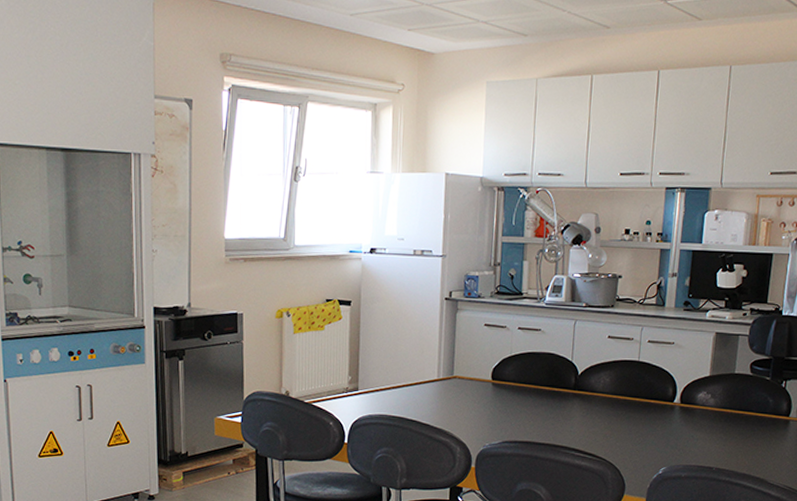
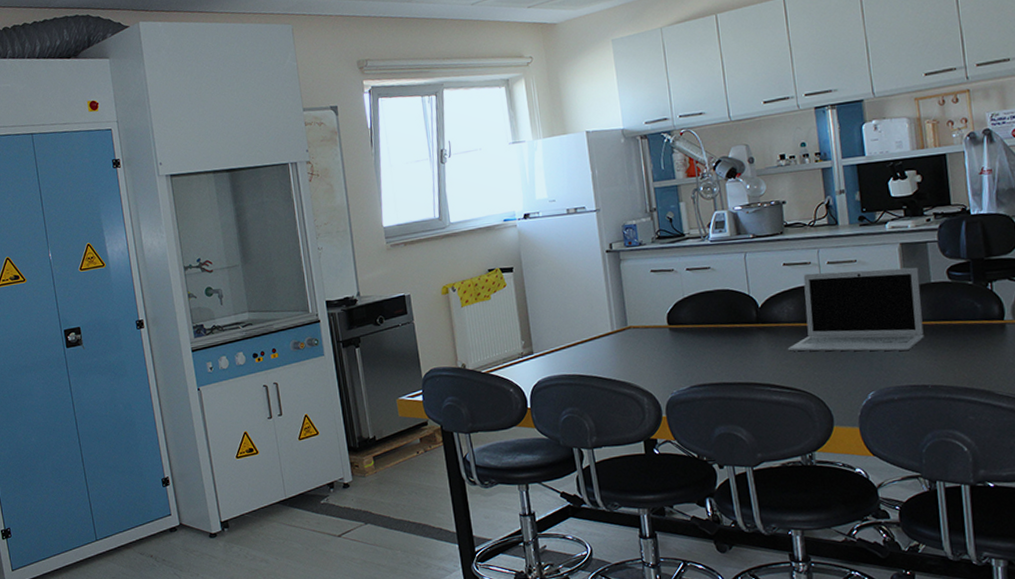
laptop: none [597,349,727,434] -> present [787,267,924,352]

